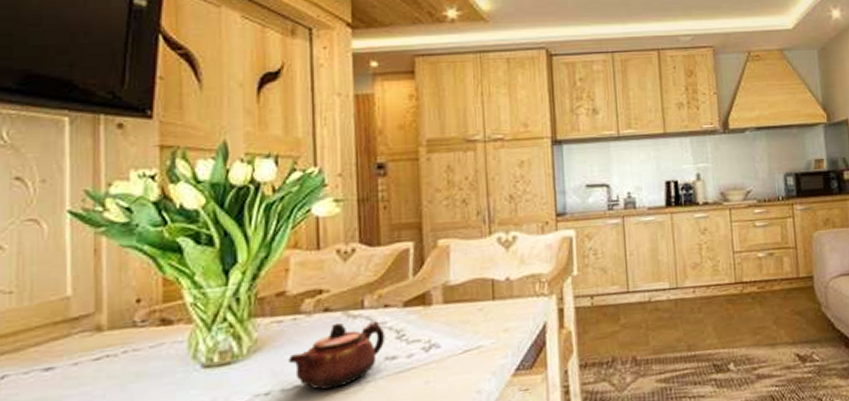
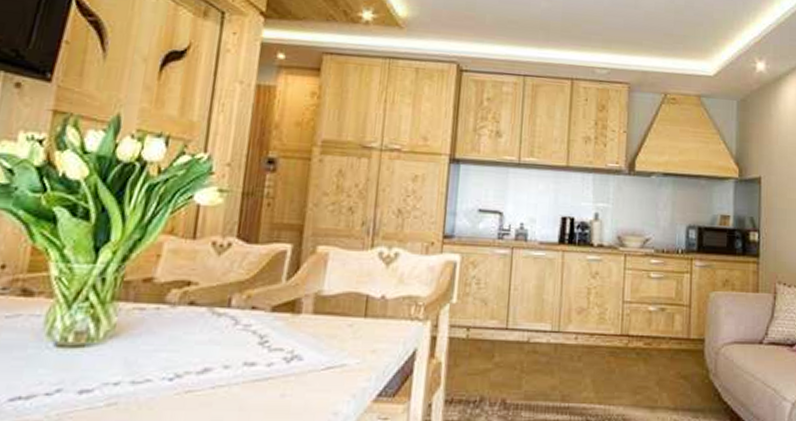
teapot: present [289,321,385,391] -> none [144,318,248,389]

